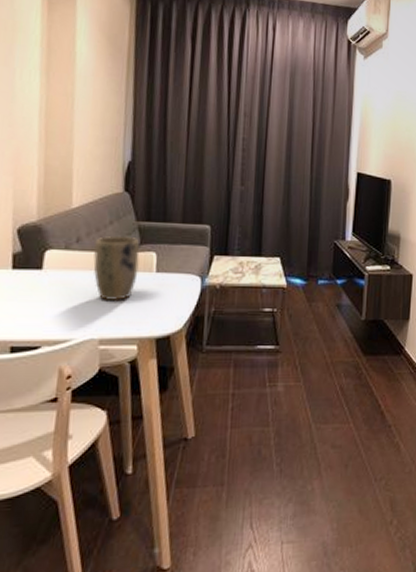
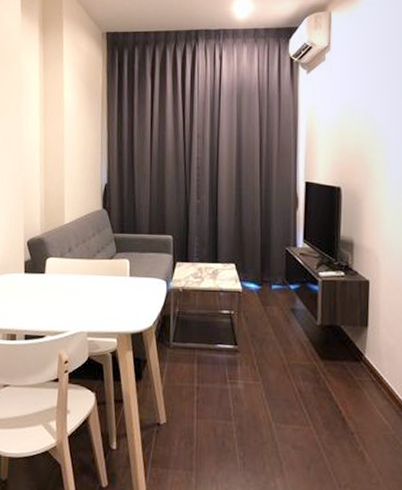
plant pot: present [93,236,140,302] -> none [81,246,116,301]

